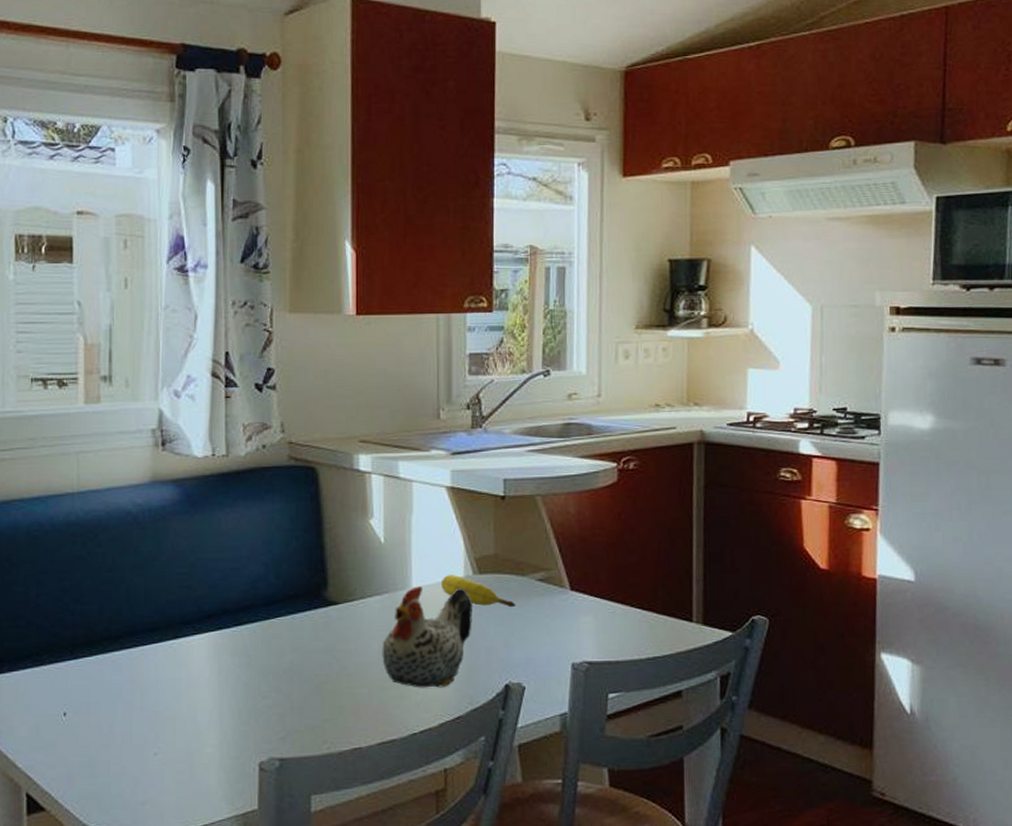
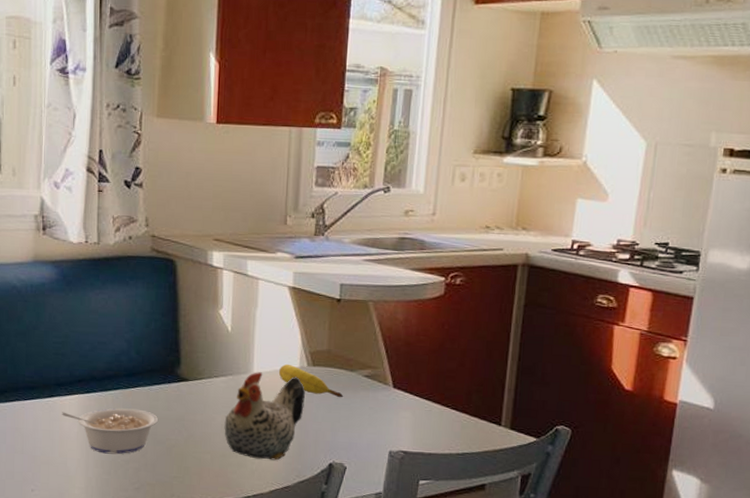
legume: none [188,643,304,700] -> present [61,408,158,455]

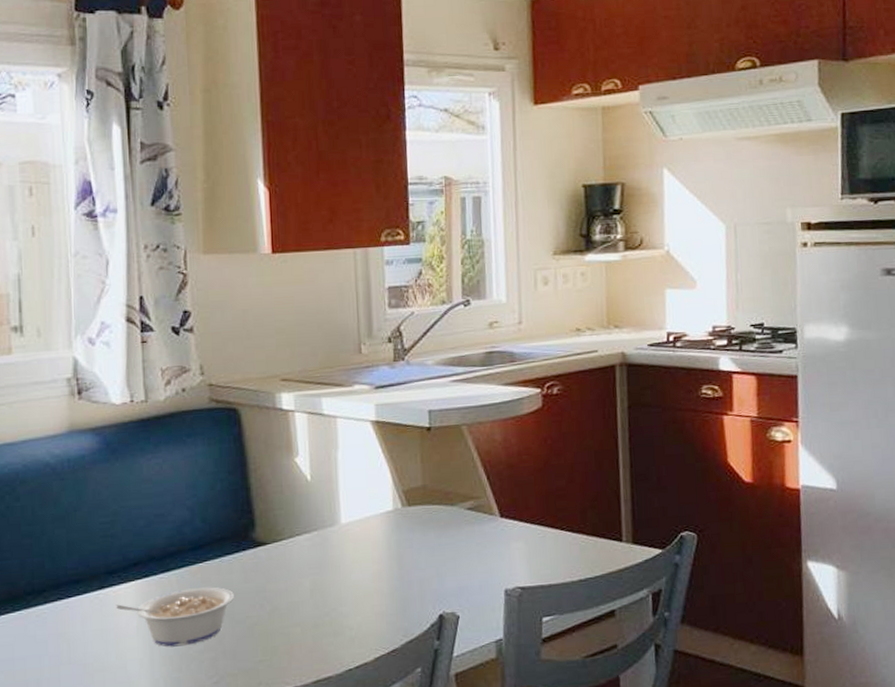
chicken figurine: present [224,372,306,461] -> none [313,521,404,624]
fruit: present [278,364,344,398] -> none [369,508,447,538]

